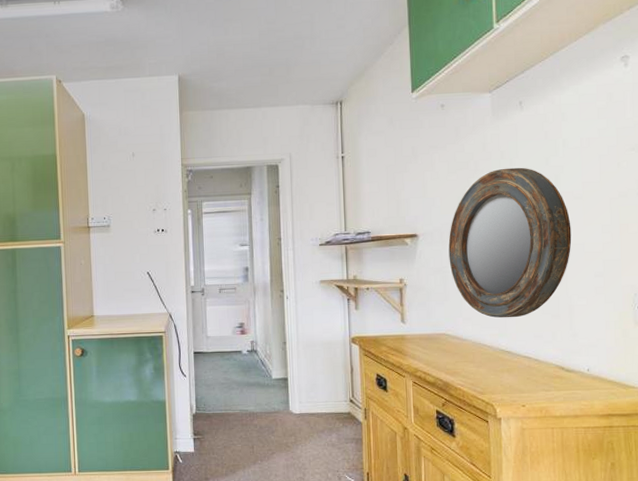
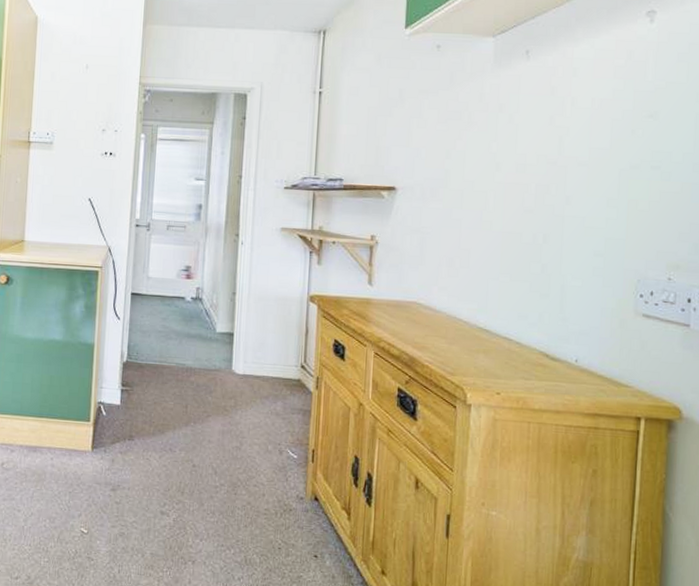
home mirror: present [448,167,572,318] -> none [429,123,572,293]

